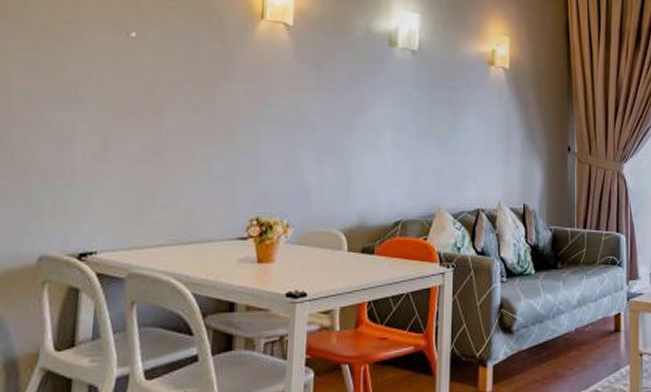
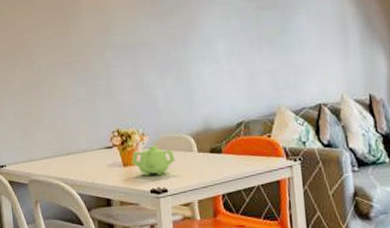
teapot: none [268,240,321,277] -> present [131,145,175,177]

